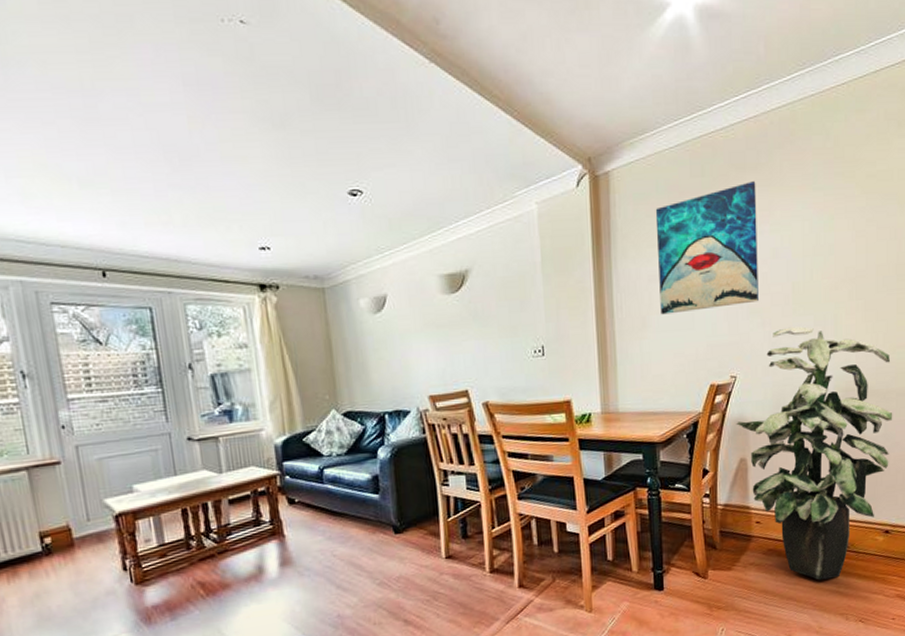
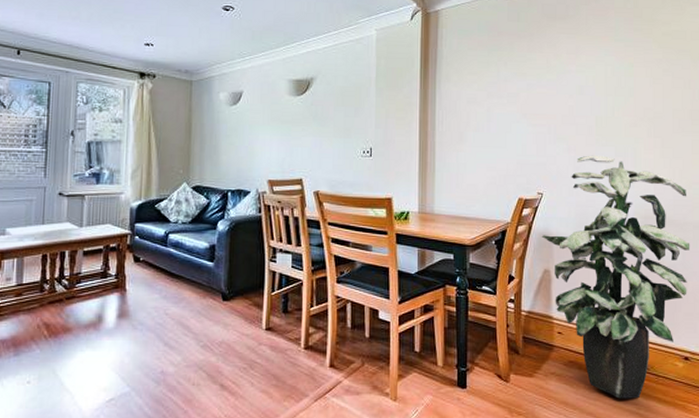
wall art: present [655,181,759,315] -> none [476,29,565,133]

